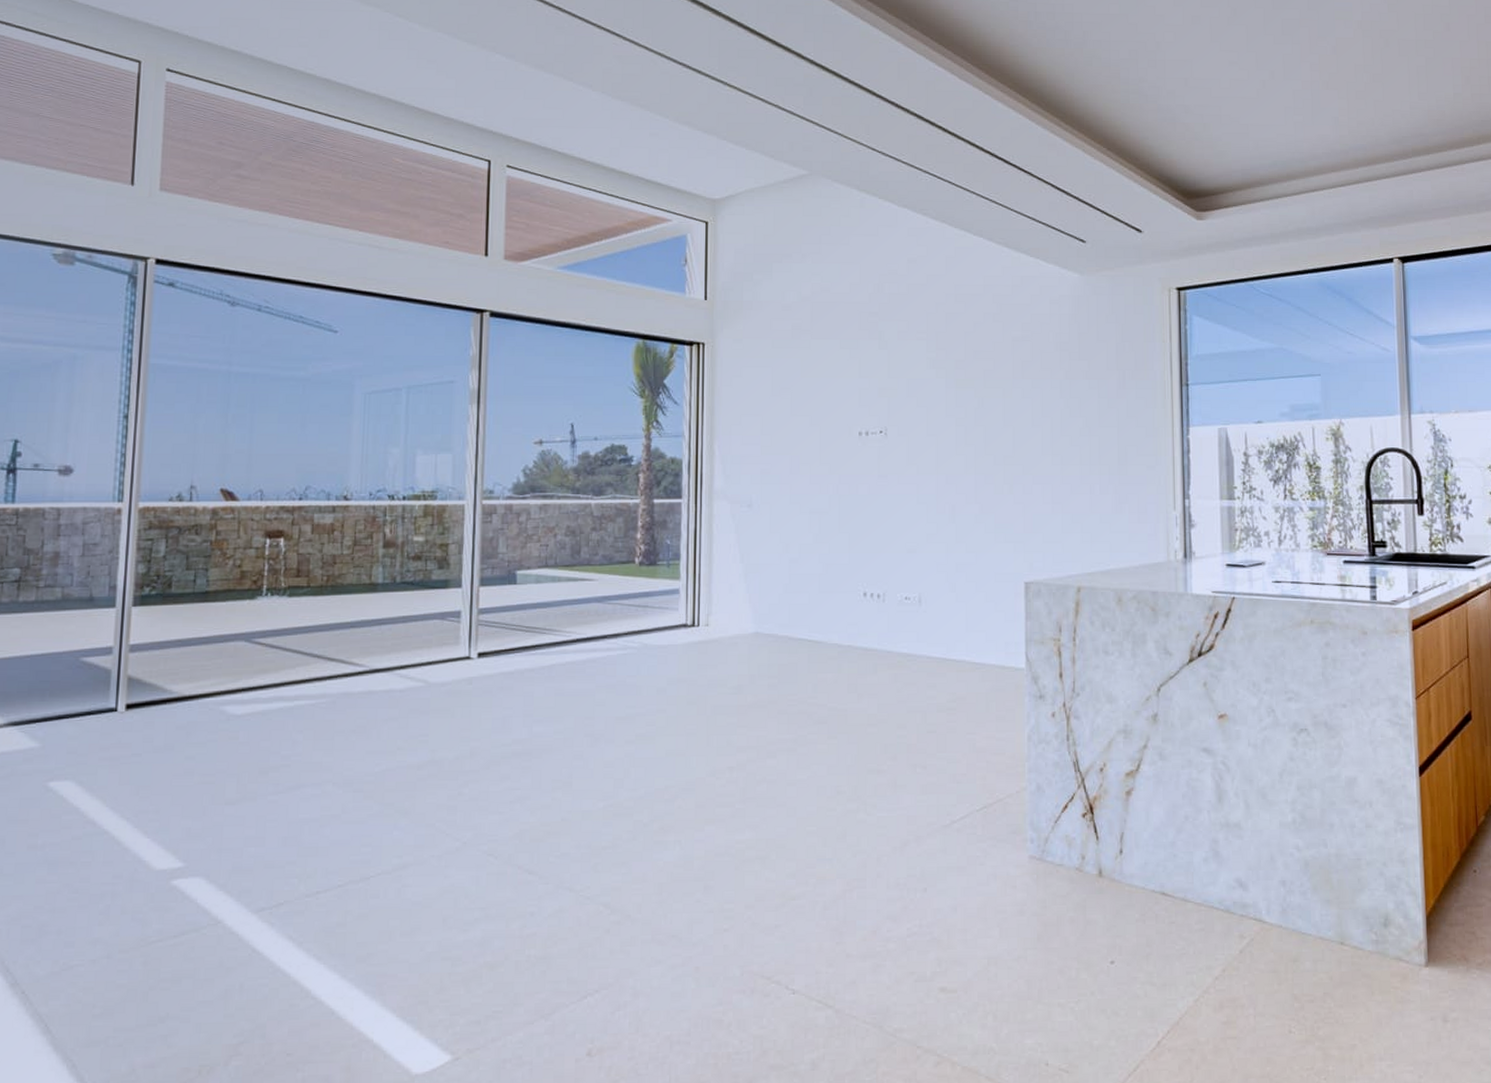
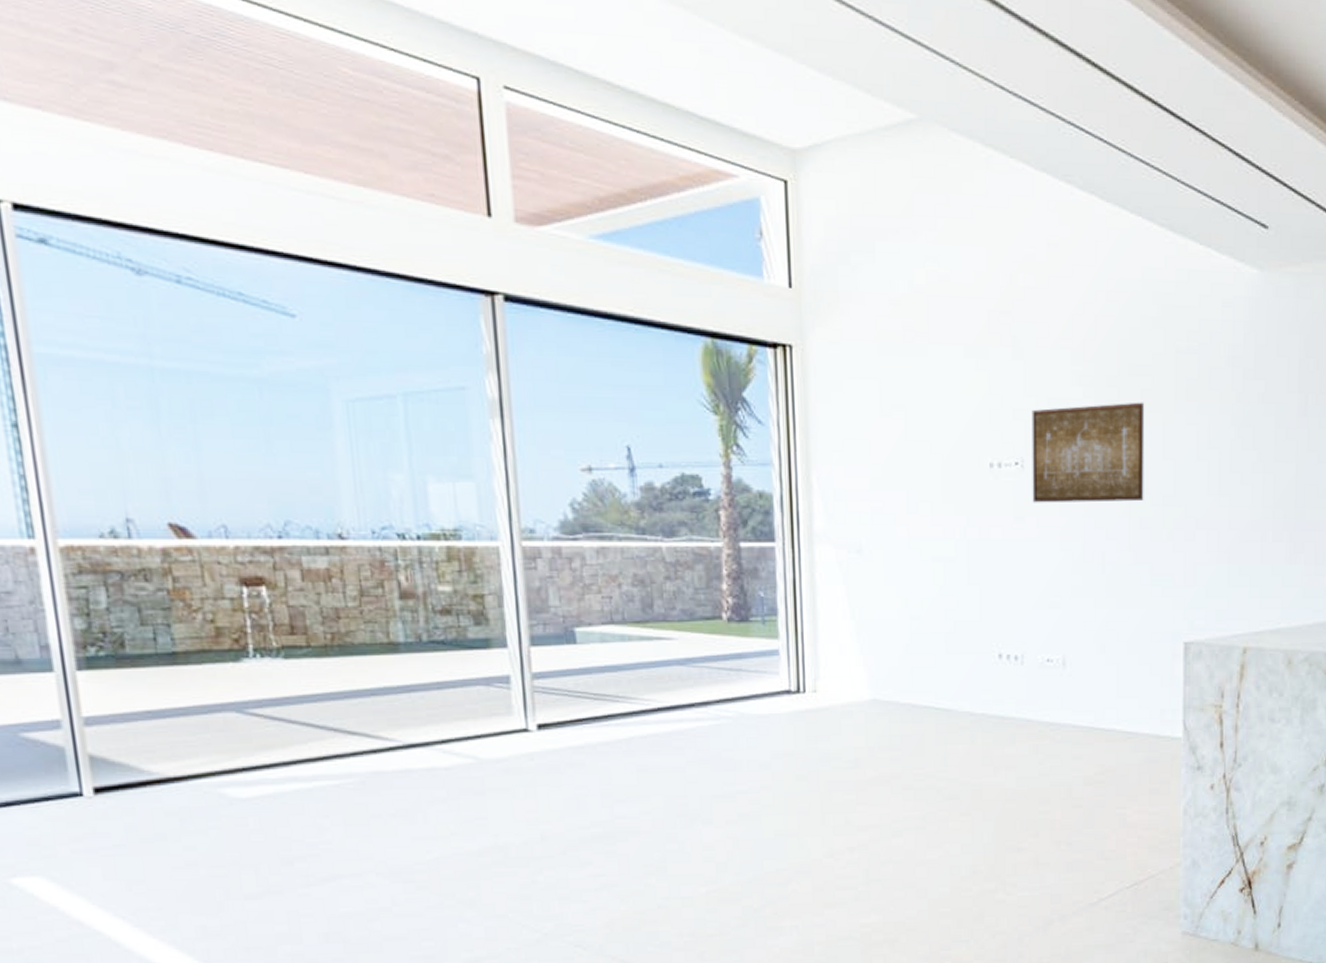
wall art: none [894,380,988,464] -> present [1032,402,1145,503]

